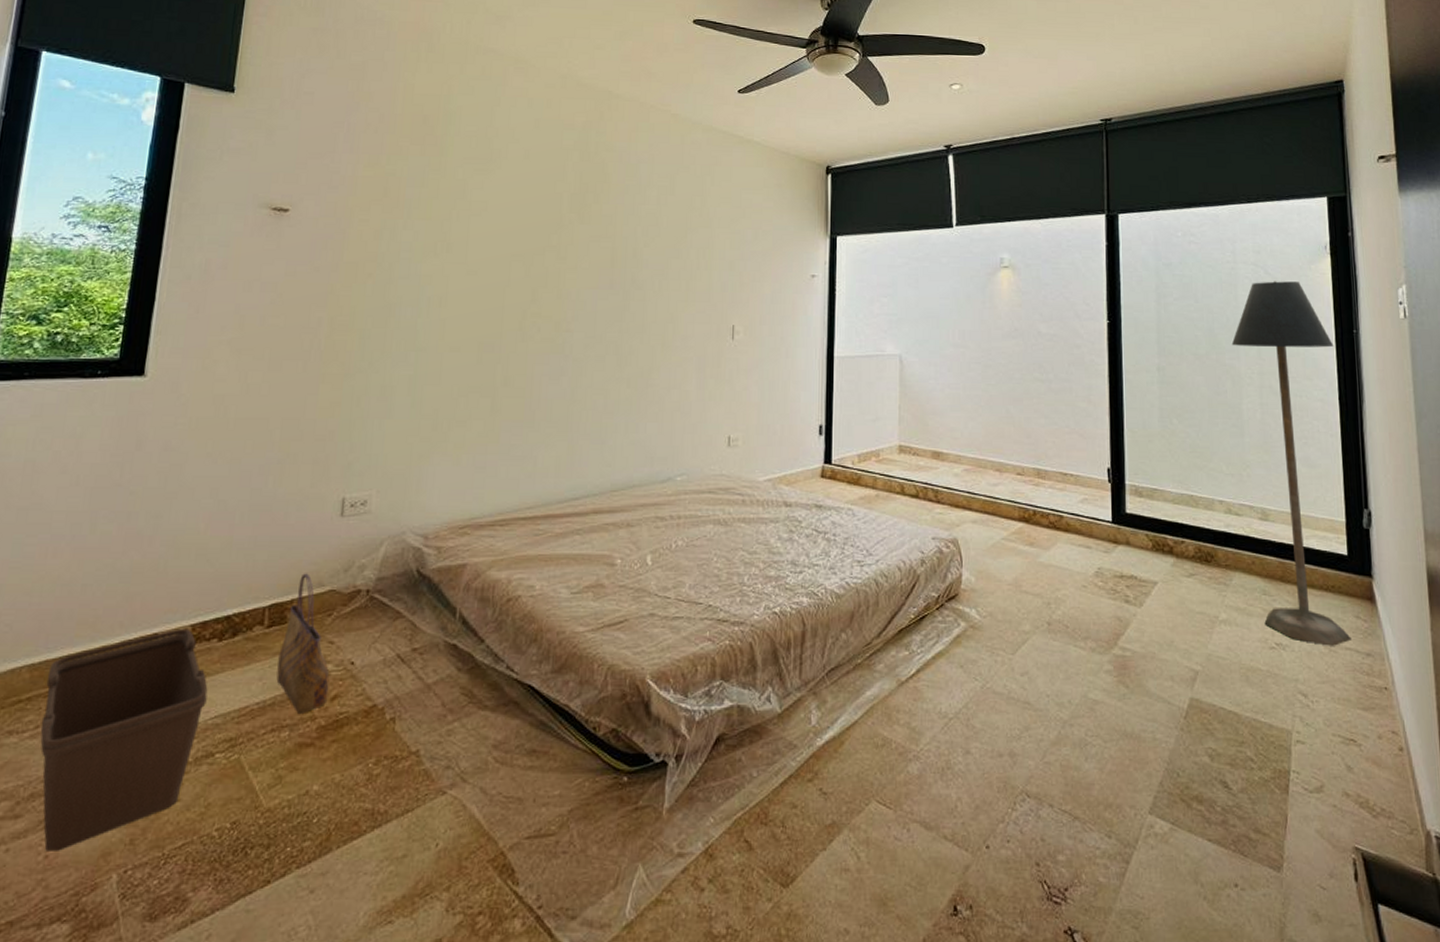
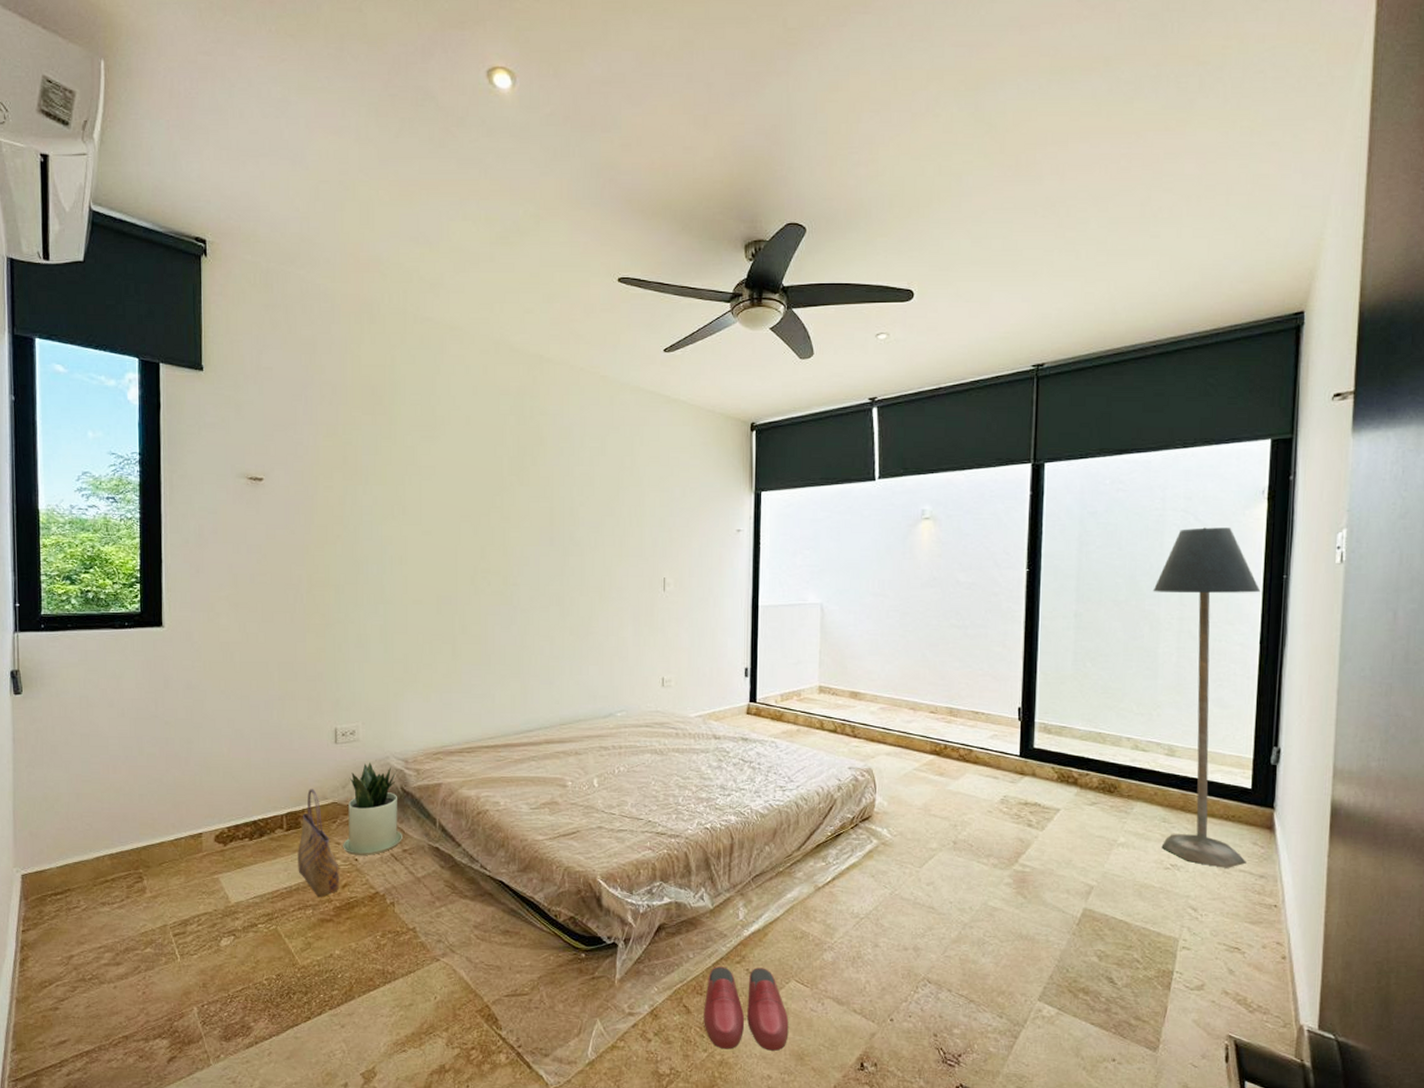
bicycle basket: present [40,628,208,851] -> none [124,830,246,989]
planter: none [337,539,415,657] -> present [343,762,404,855]
slippers: none [768,786,869,897] -> present [704,966,789,1051]

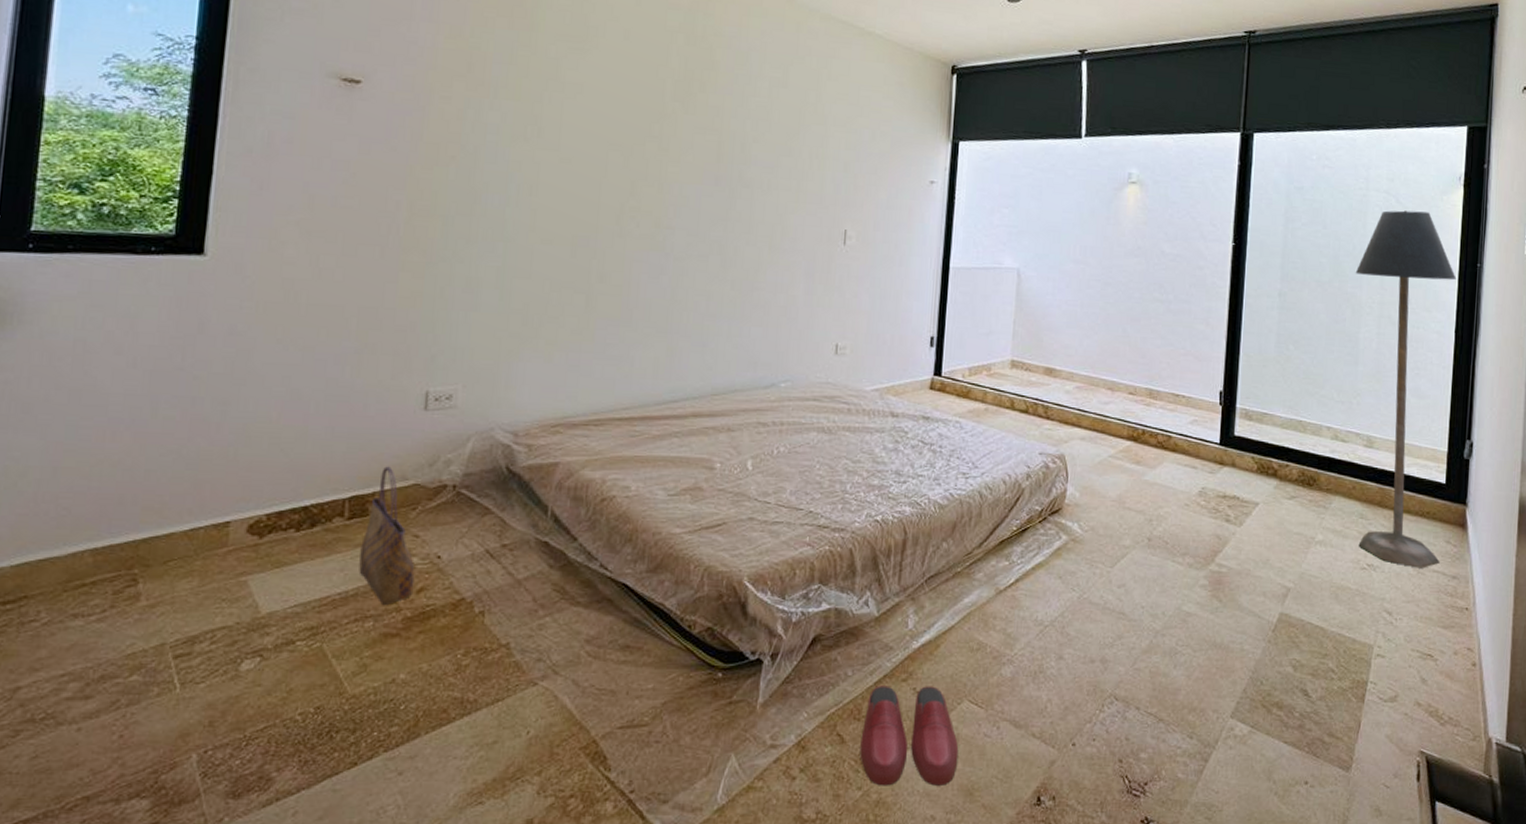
planter: present [343,762,404,855] -> none [422,434,504,551]

